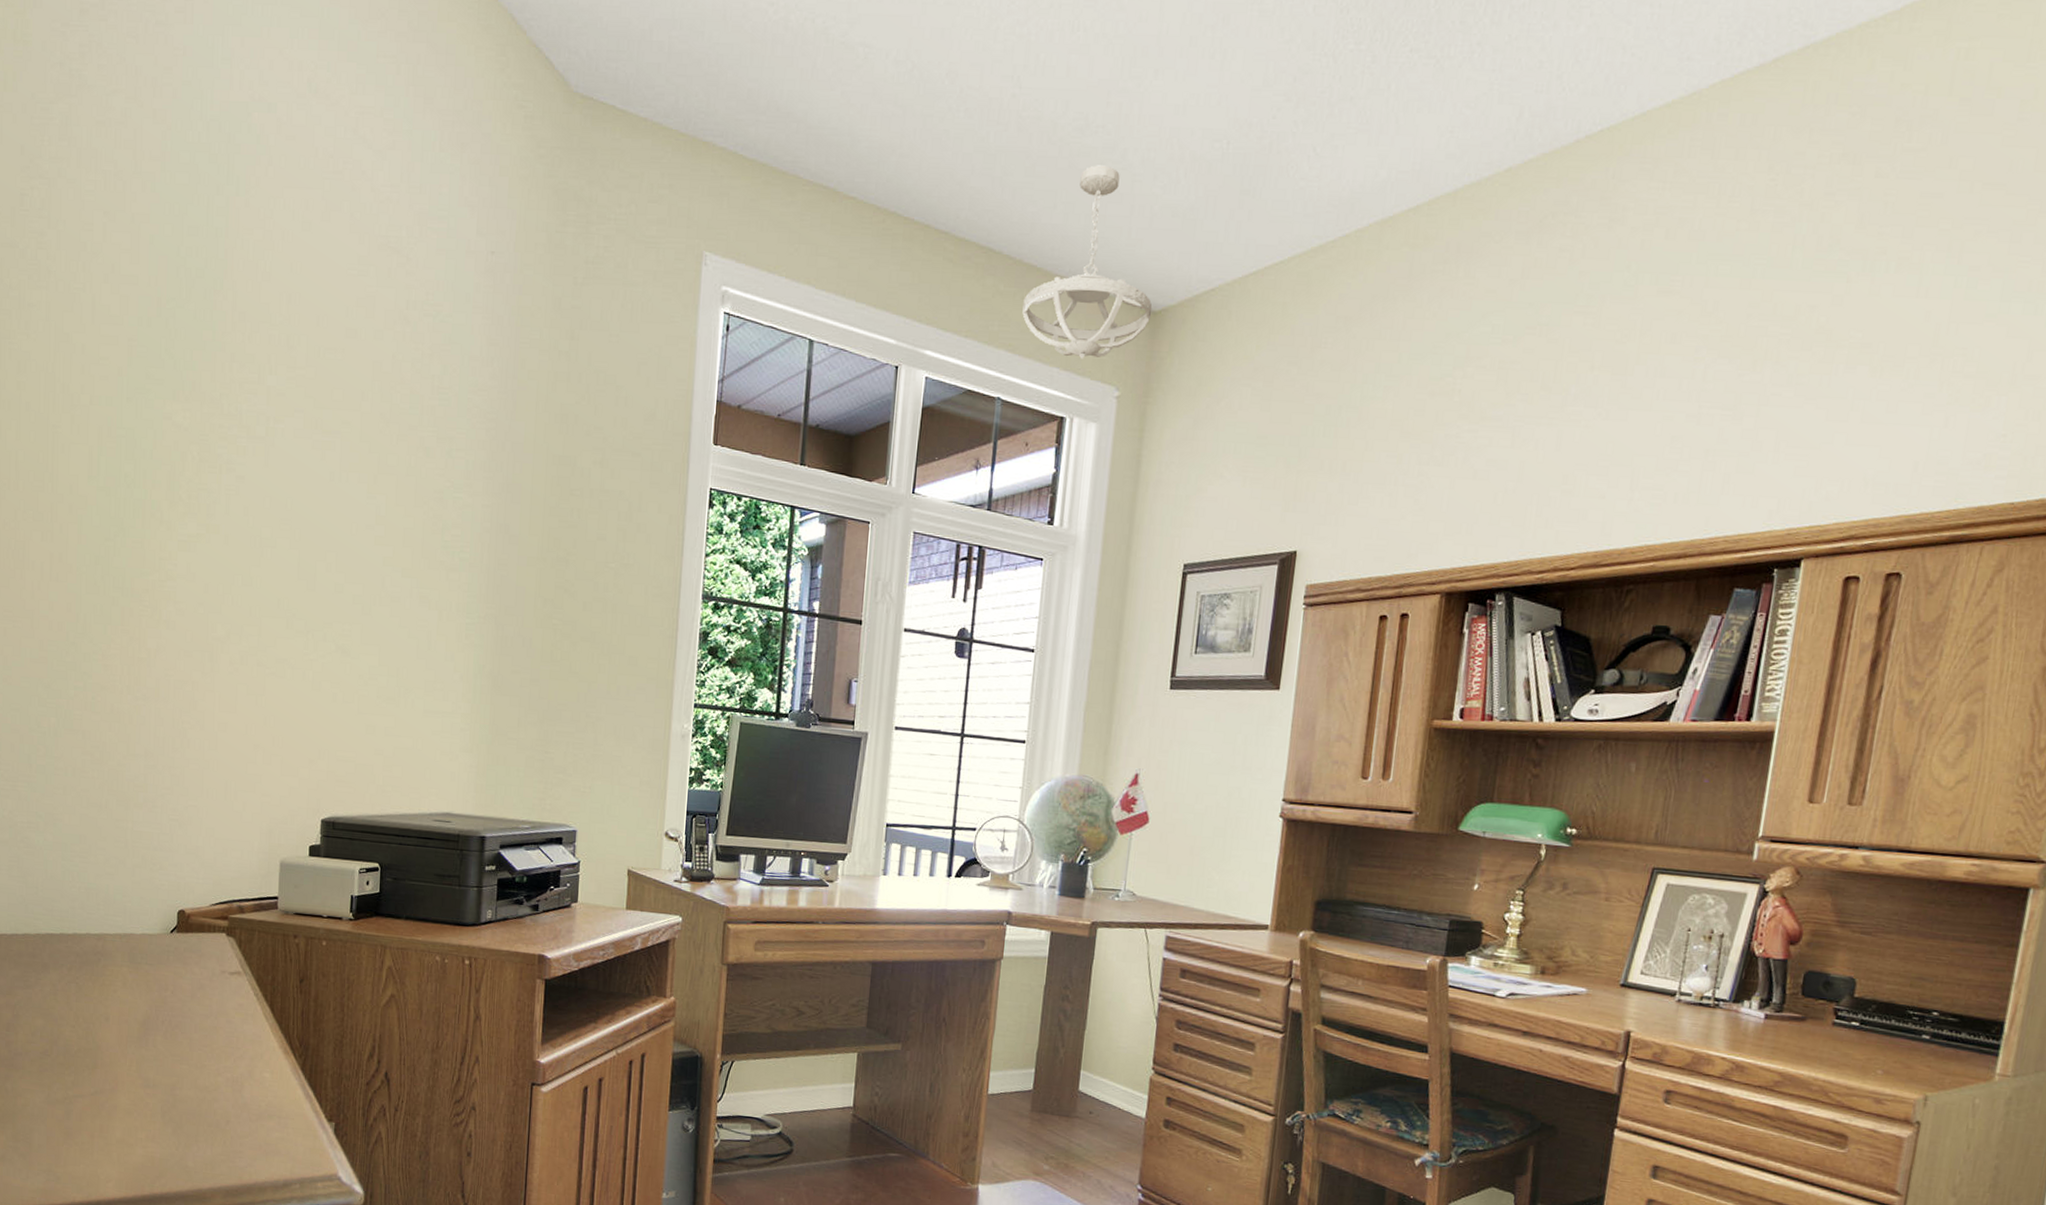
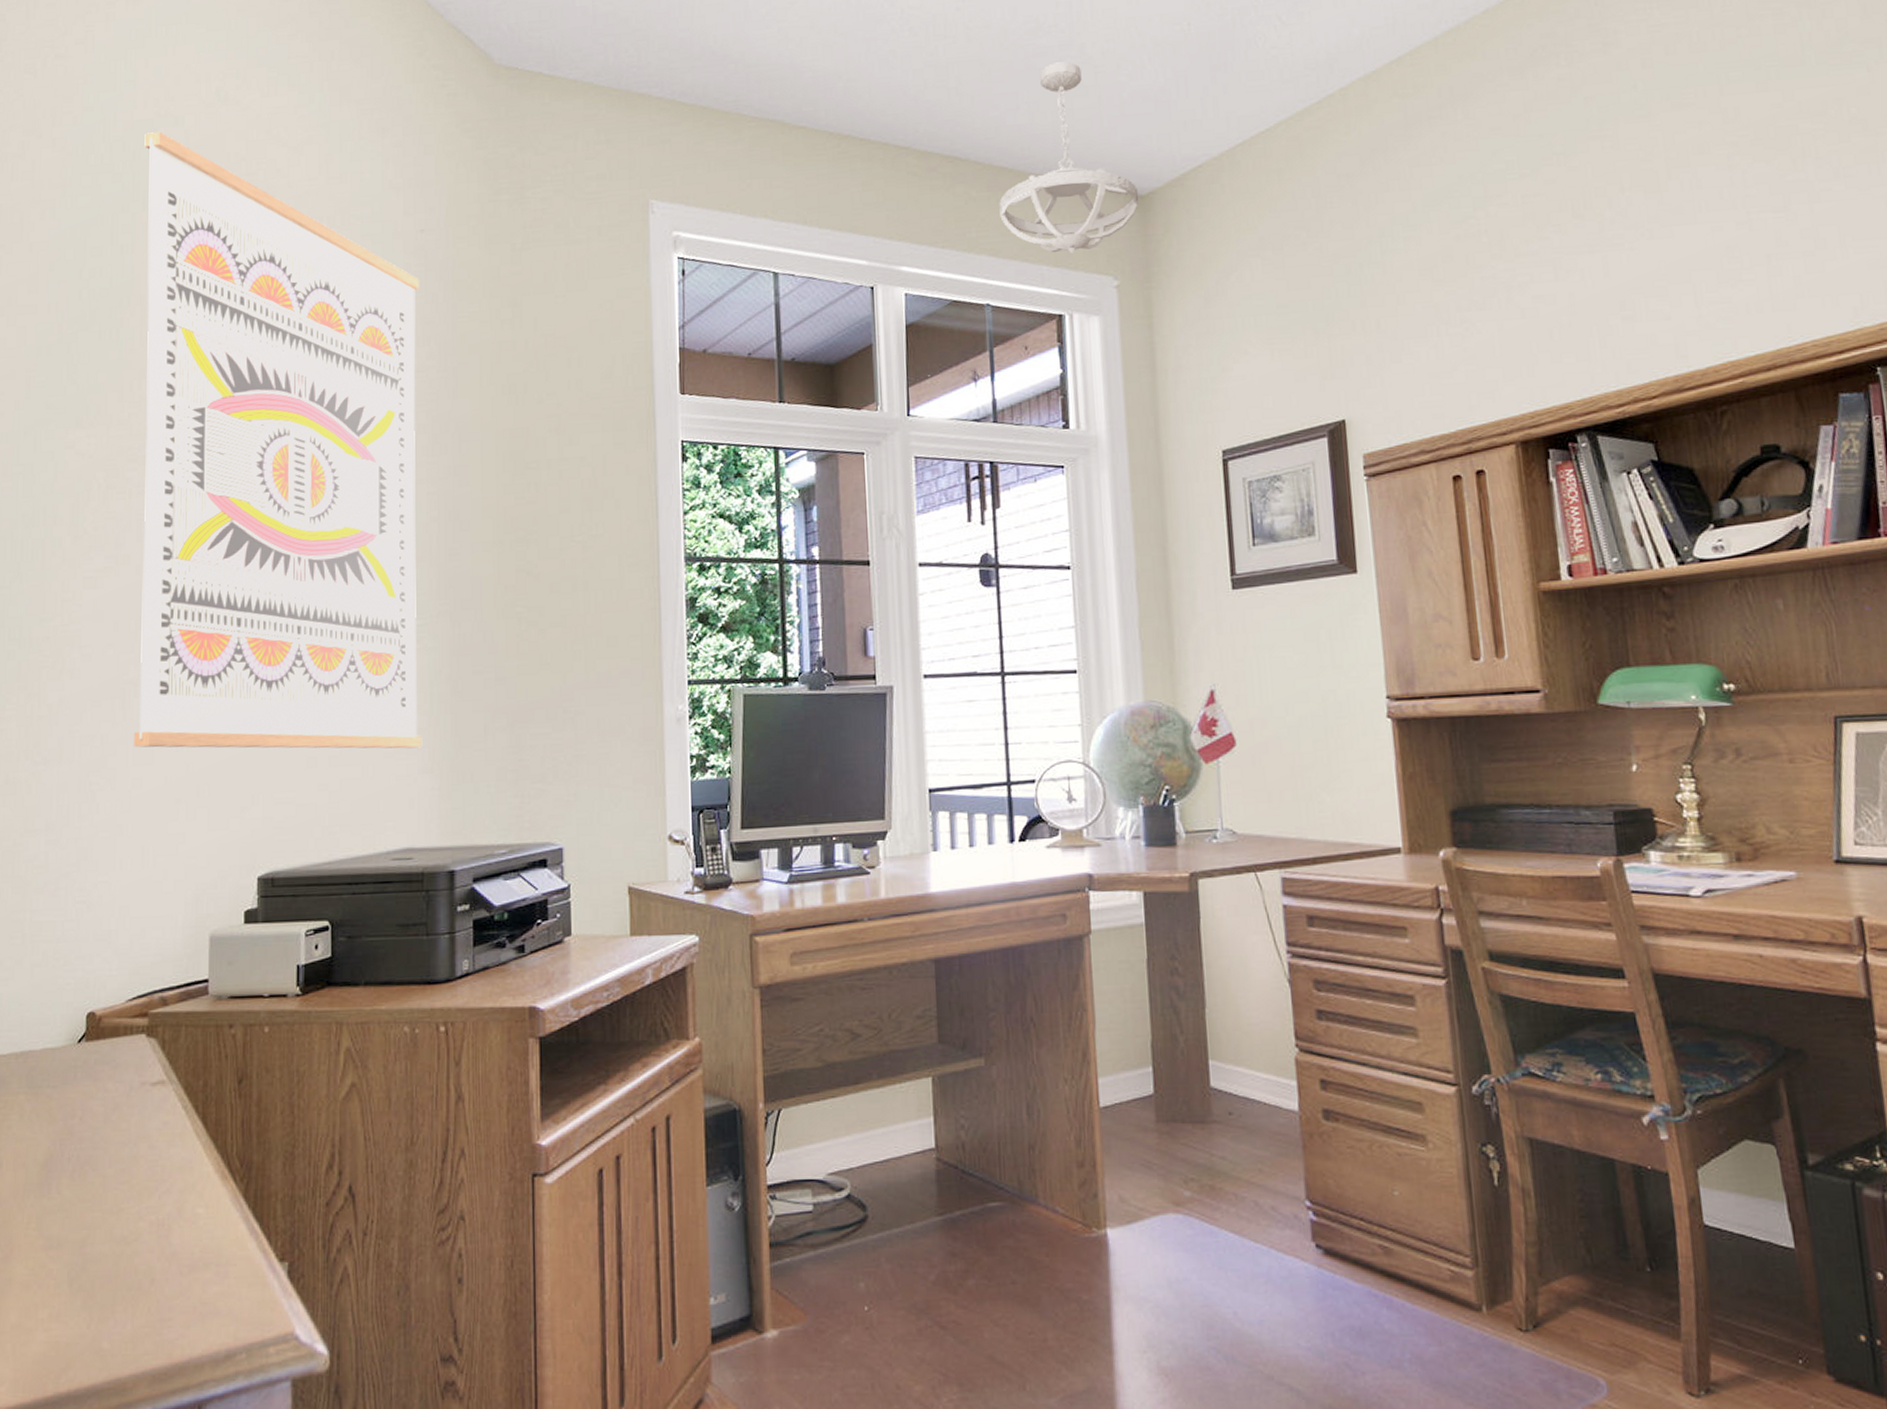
wall art: none [220,116,487,730] -> present [134,132,423,749]

